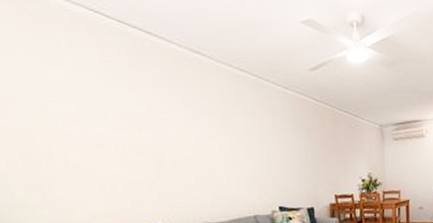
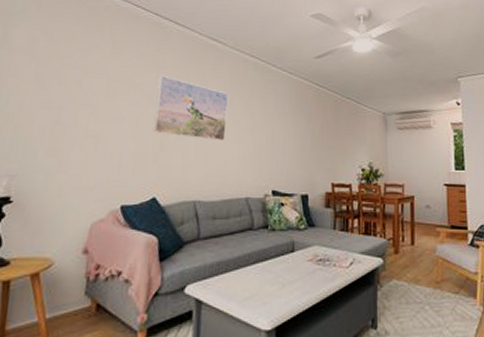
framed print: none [139,95,225,163] -> present [152,75,230,141]

